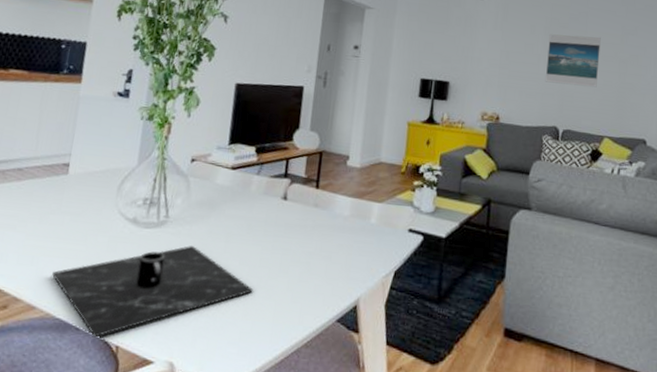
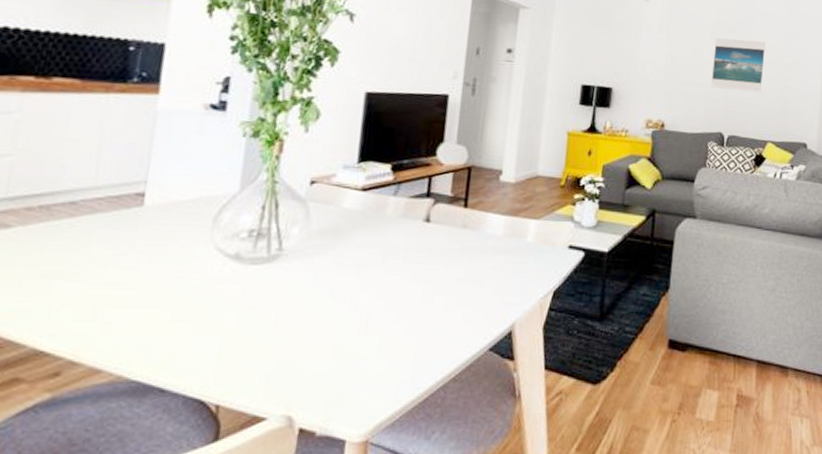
place setting: present [52,246,253,338] -> none [124,281,391,398]

